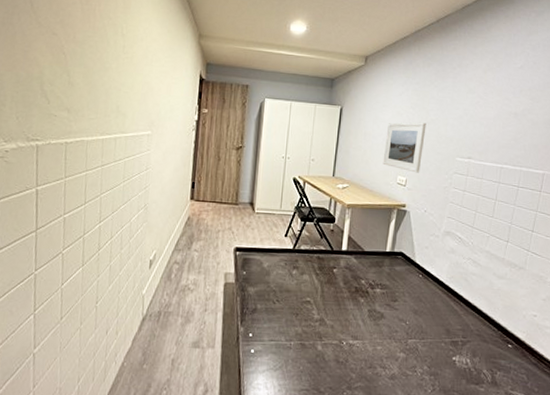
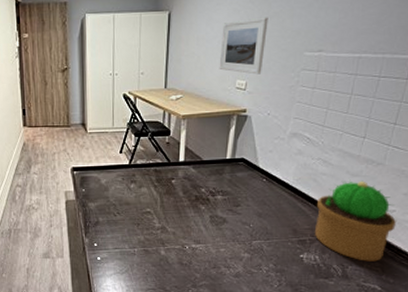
potted cactus: none [465,281,537,368] -> present [314,179,396,262]

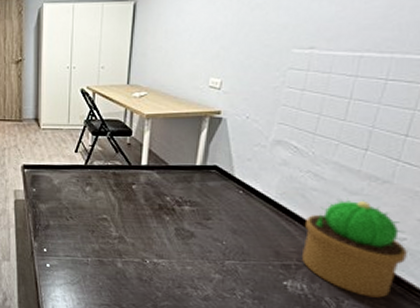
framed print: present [219,17,268,75] -> none [190,9,249,73]

